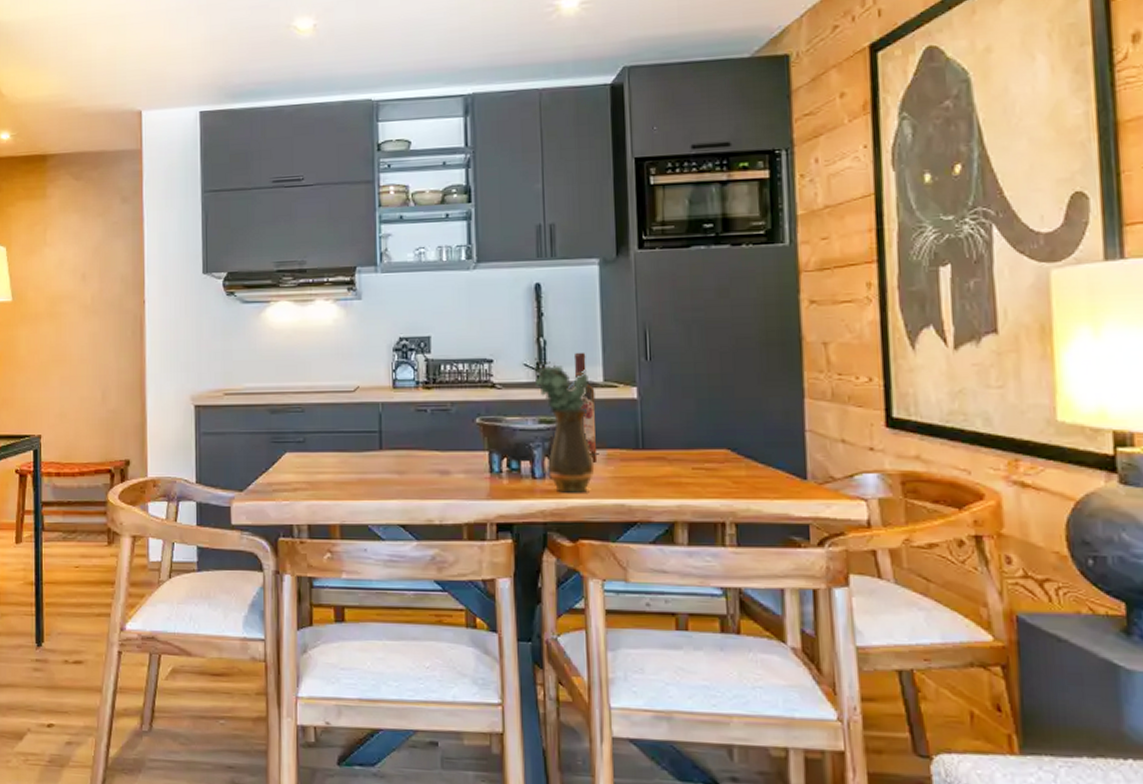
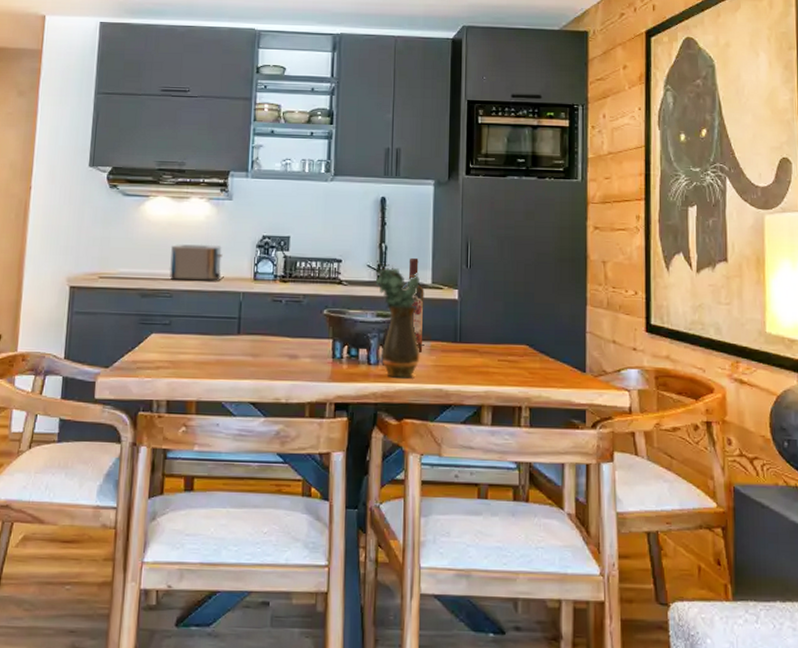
toaster: none [299,352,356,394] -> present [170,244,223,282]

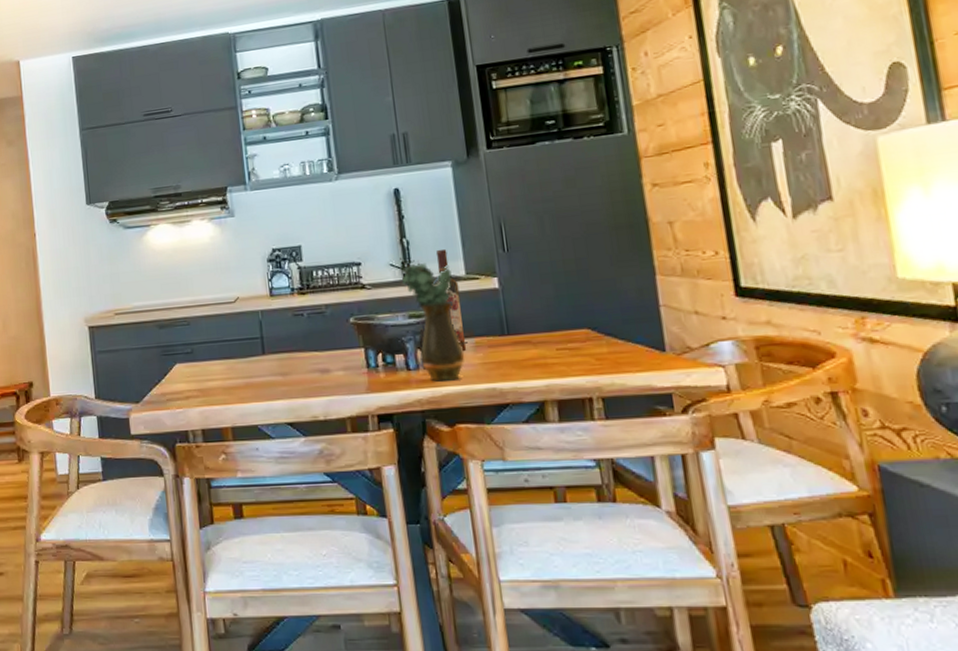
toaster: present [170,244,223,282] -> none [181,266,235,308]

